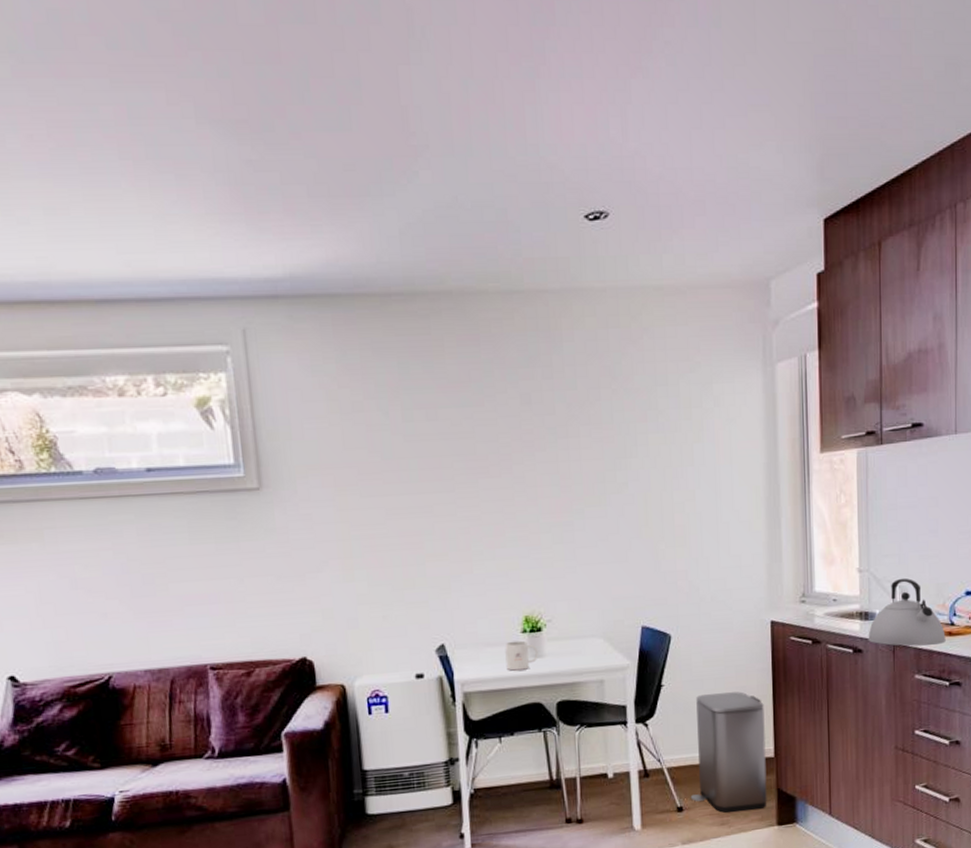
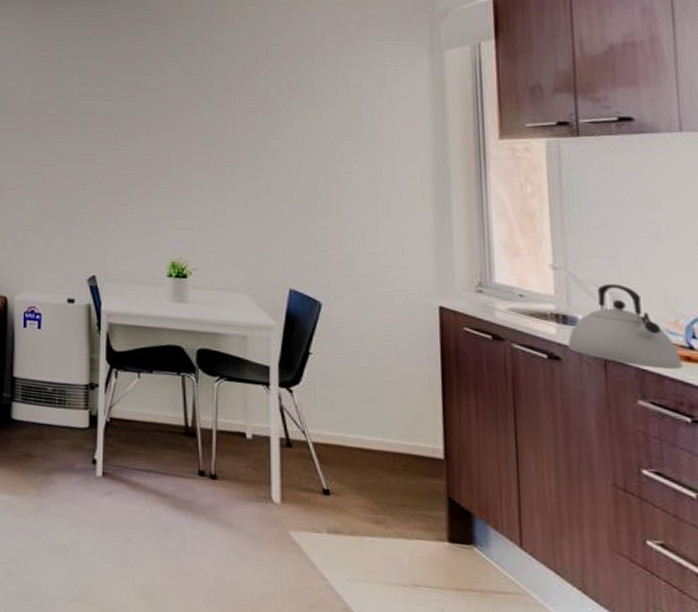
mug: present [505,640,538,671] -> none [150,283,182,312]
pedal bin: present [690,691,767,813] -> none [338,371,435,517]

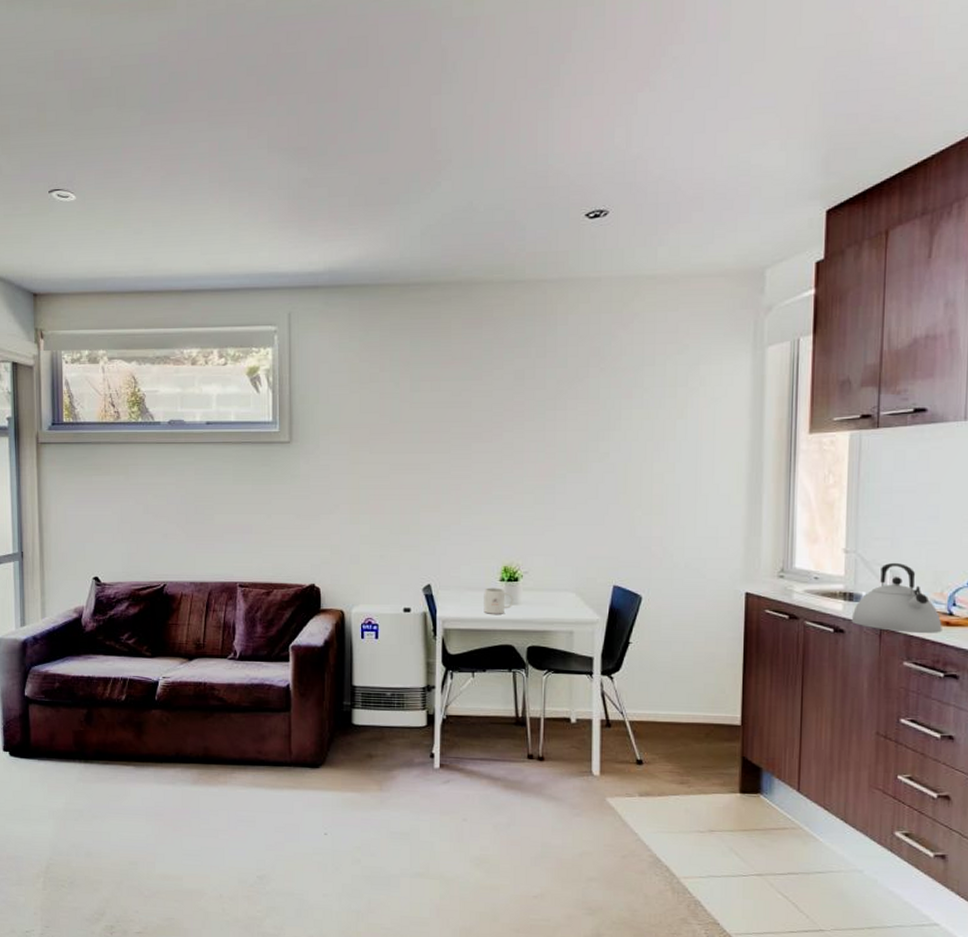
mug: none [150,283,182,312] -> present [484,587,513,614]

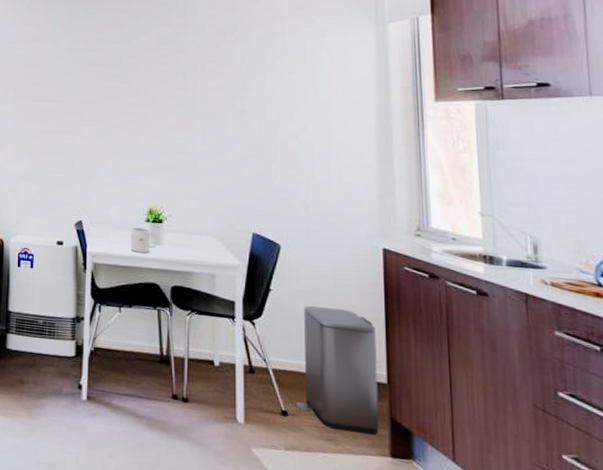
pedal bin: none [650,656,733,774] -> present [295,306,379,435]
kettle: present [851,562,942,633] -> none [494,228,593,304]

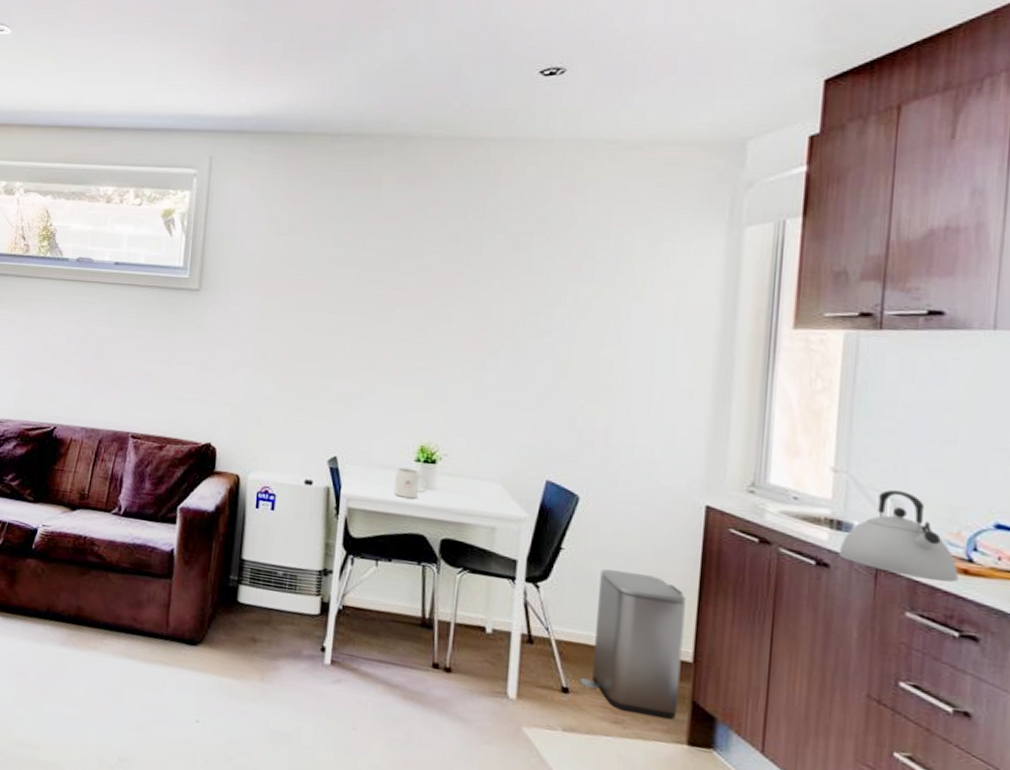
kettle: none [494,228,593,304] -> present [839,489,959,582]

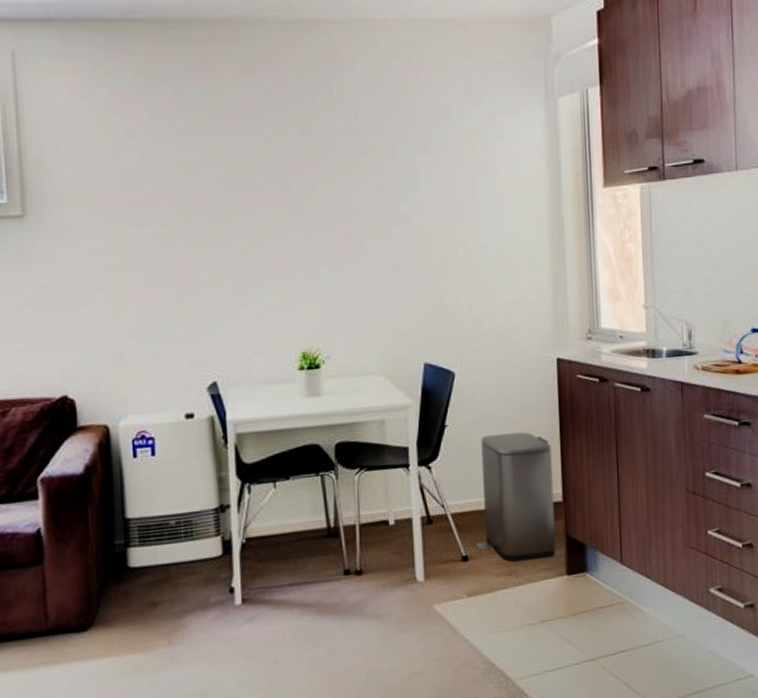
mug: present [394,467,429,499] -> none [281,378,316,411]
kettle: present [839,489,959,582] -> none [655,314,734,385]

